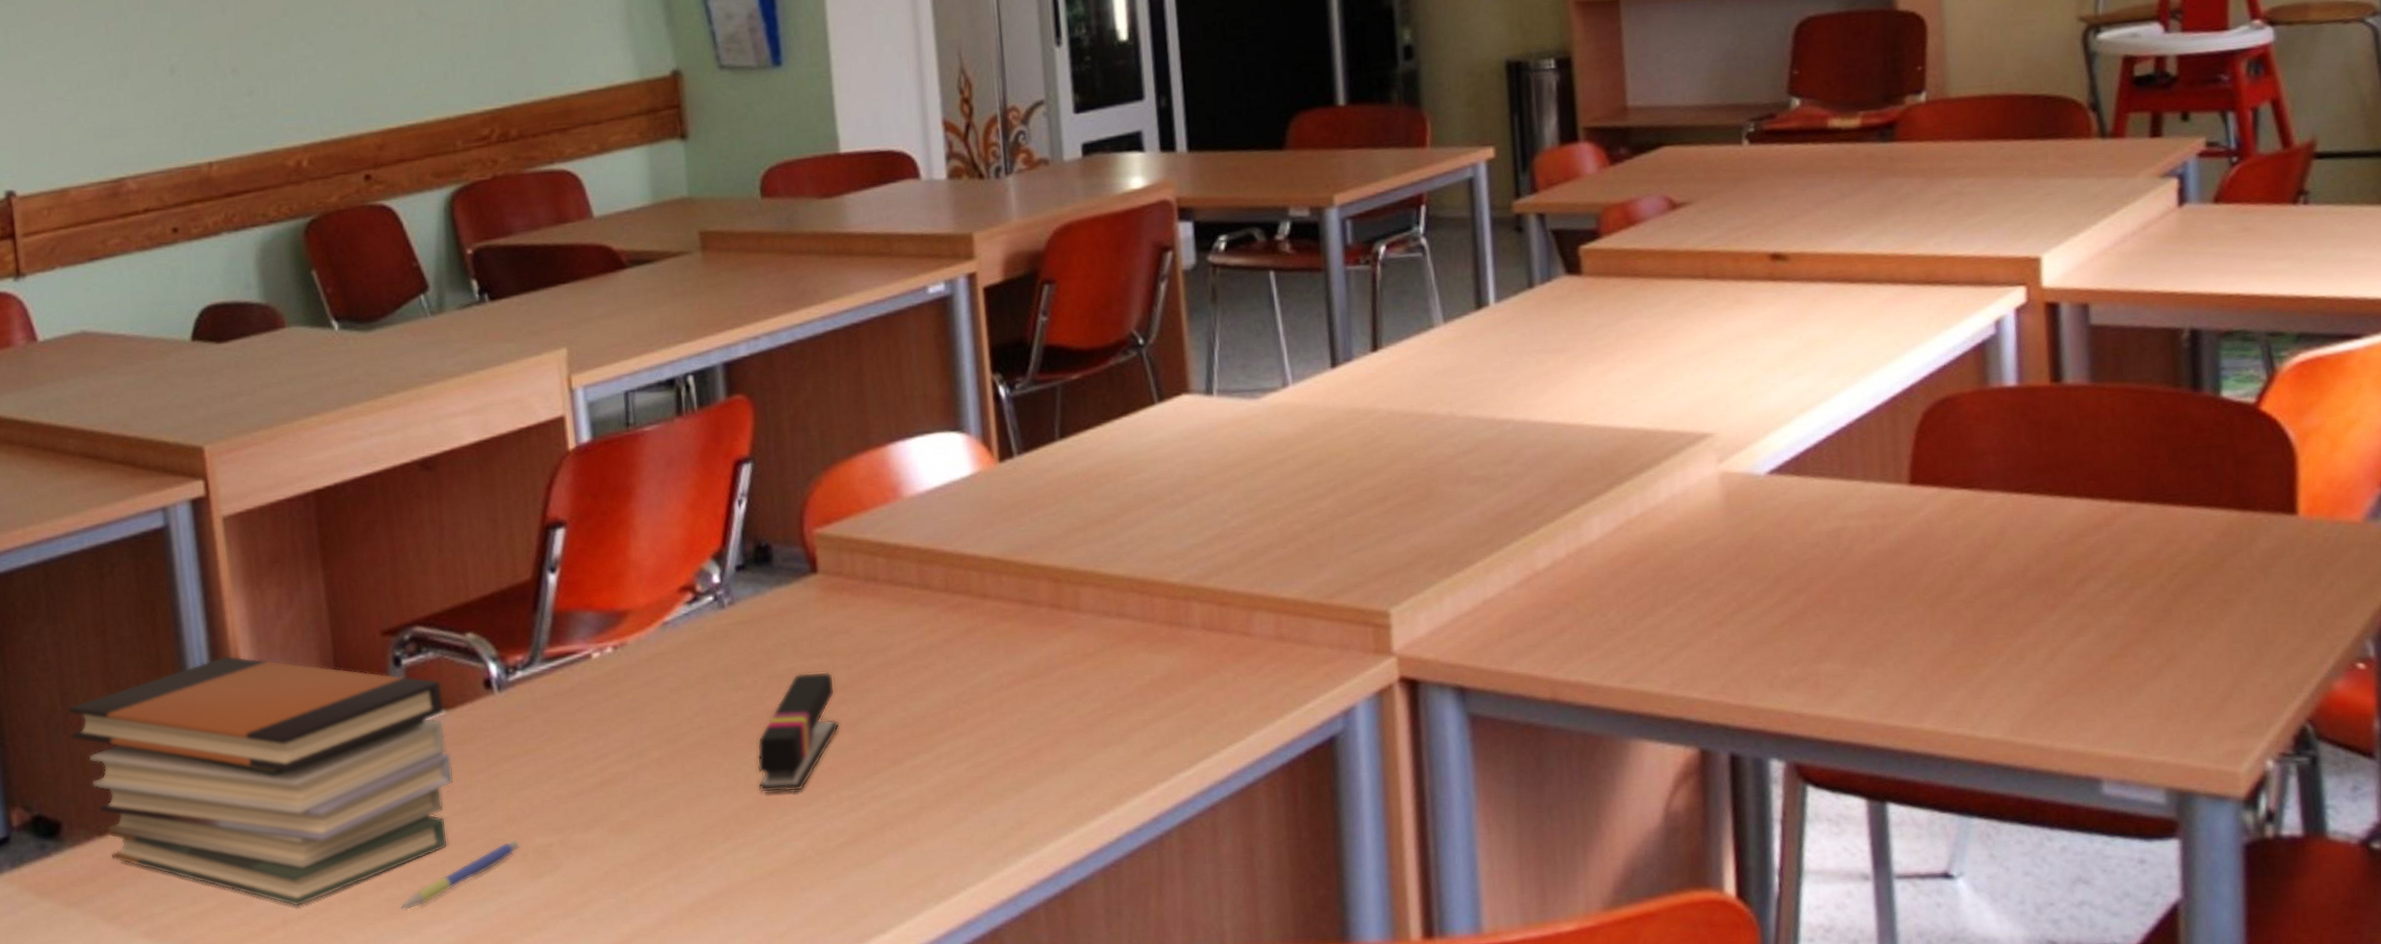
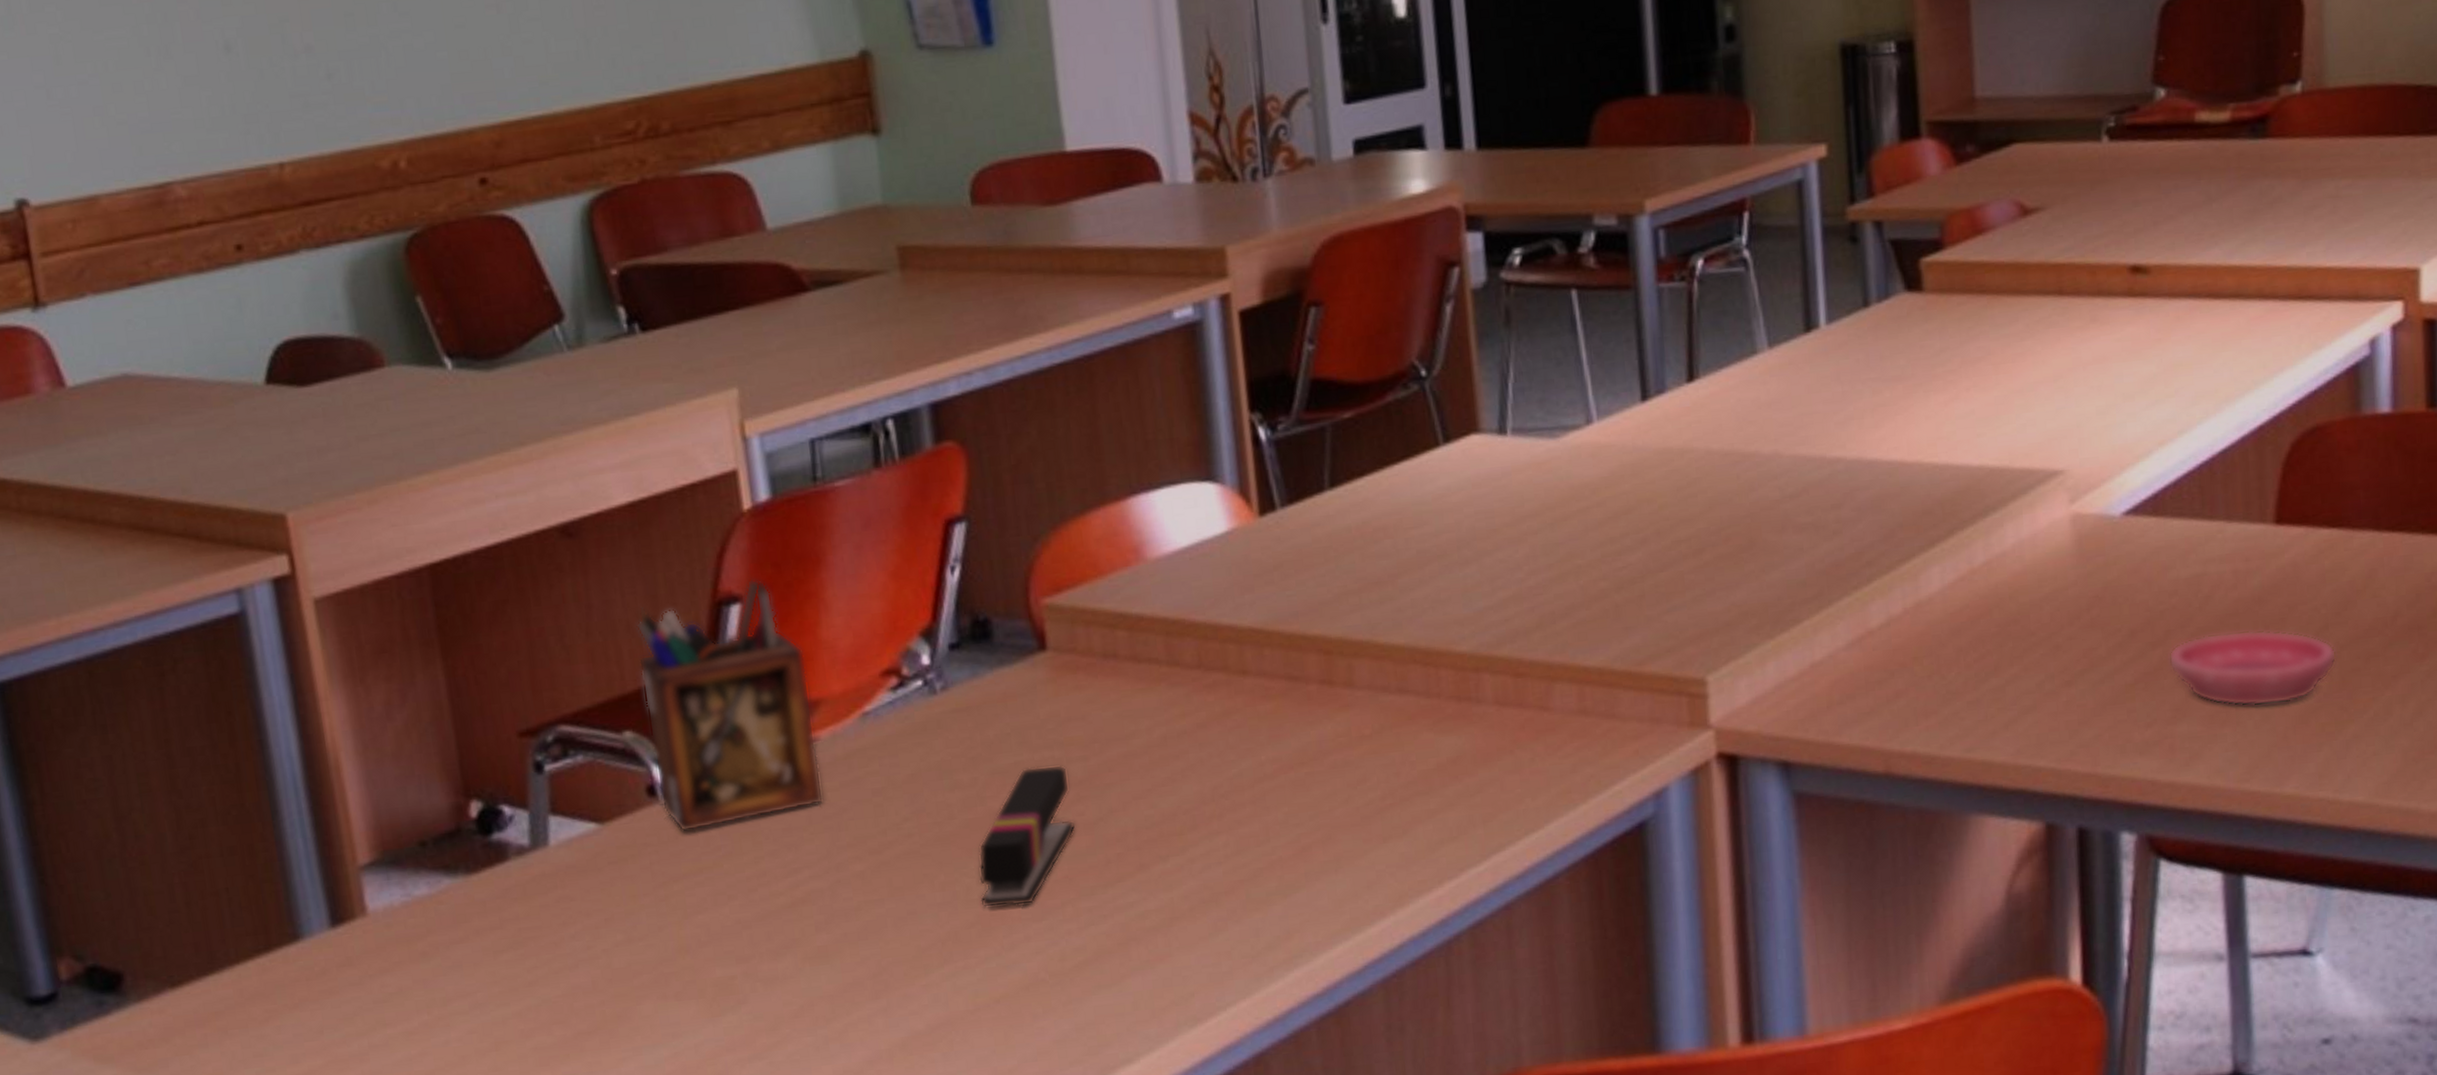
book stack: present [69,655,454,906] -> none [126,766,613,1061]
pen: present [400,839,520,911] -> none [551,972,696,1061]
desk organizer: none [479,507,629,720] -> present [636,579,824,832]
saucer: none [1812,579,1971,649] -> present [2168,629,2337,707]

